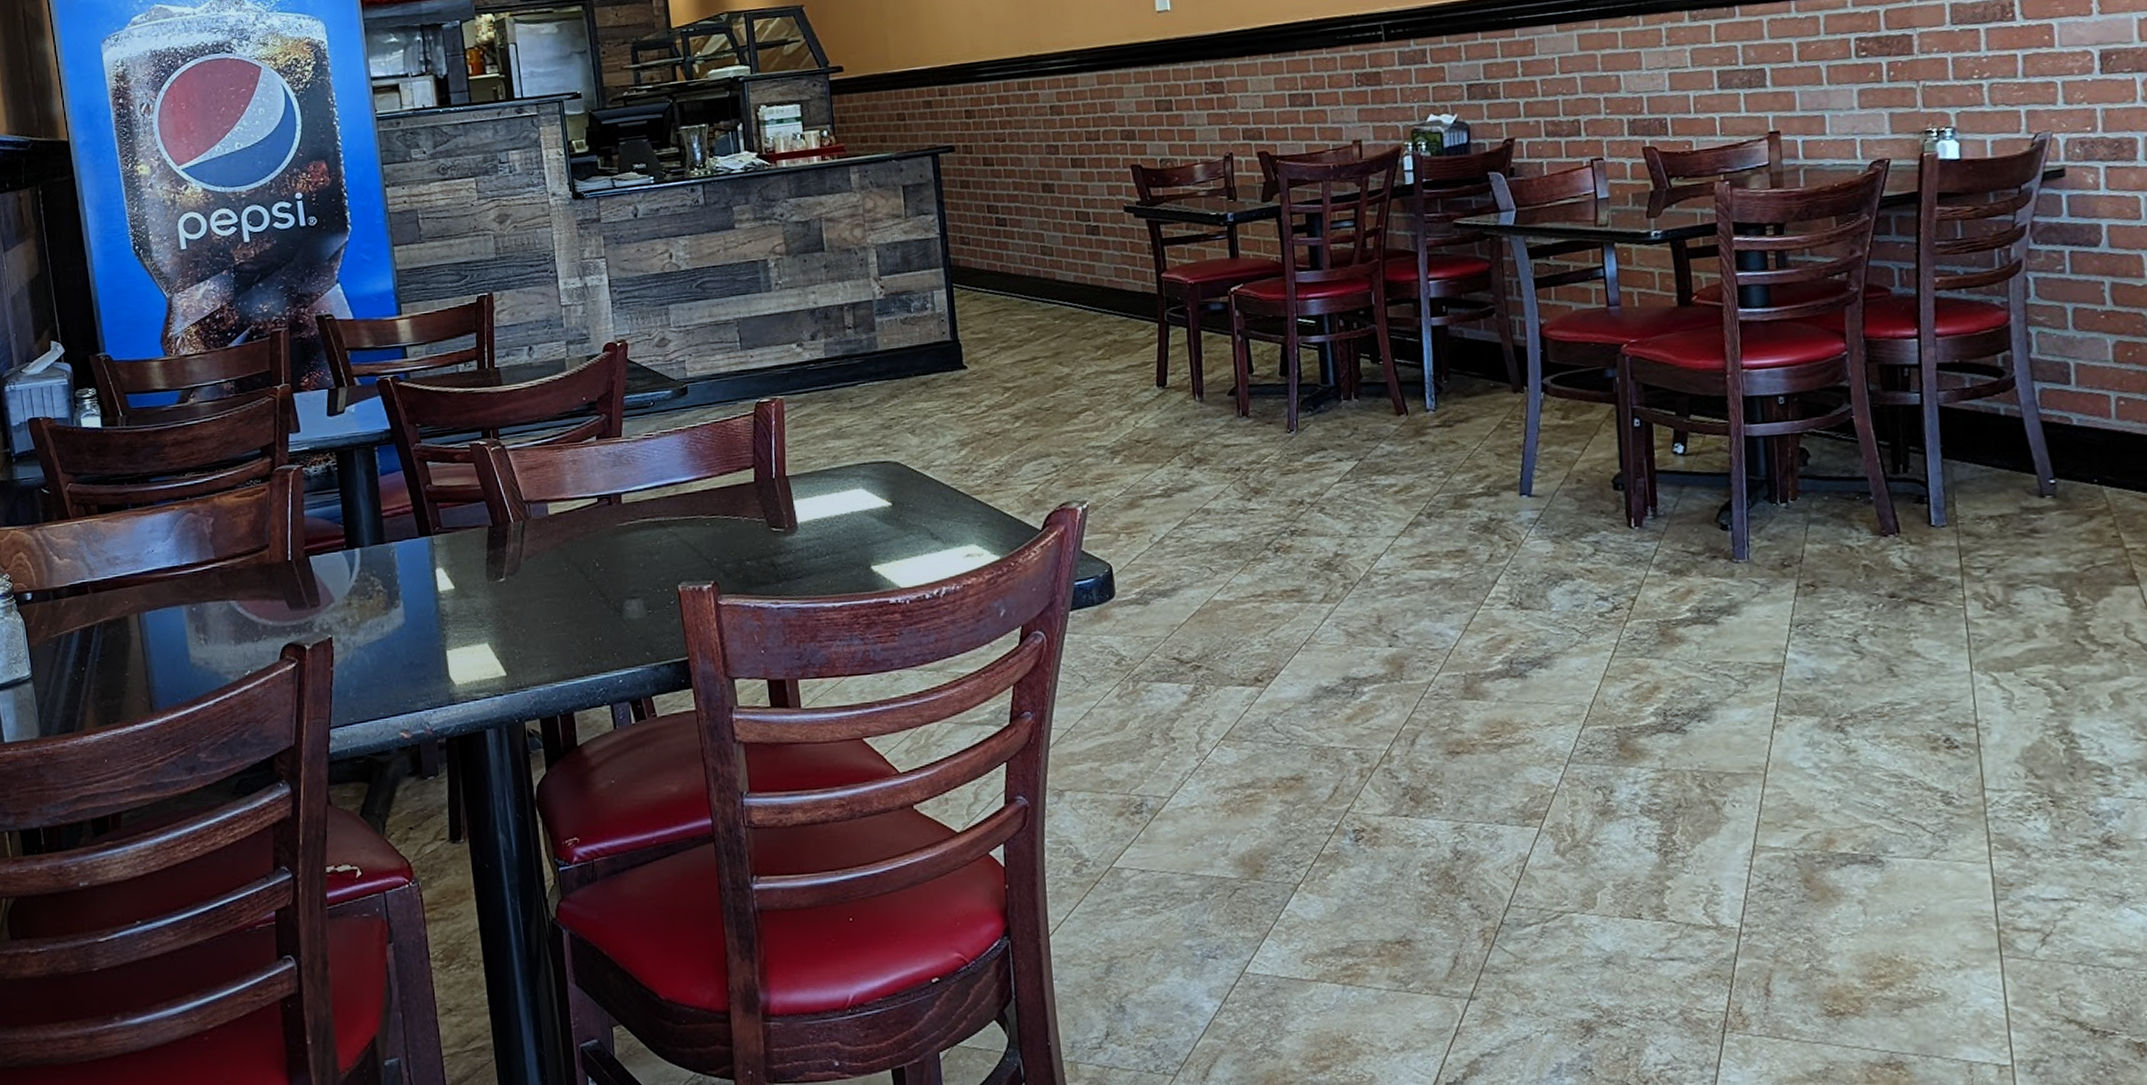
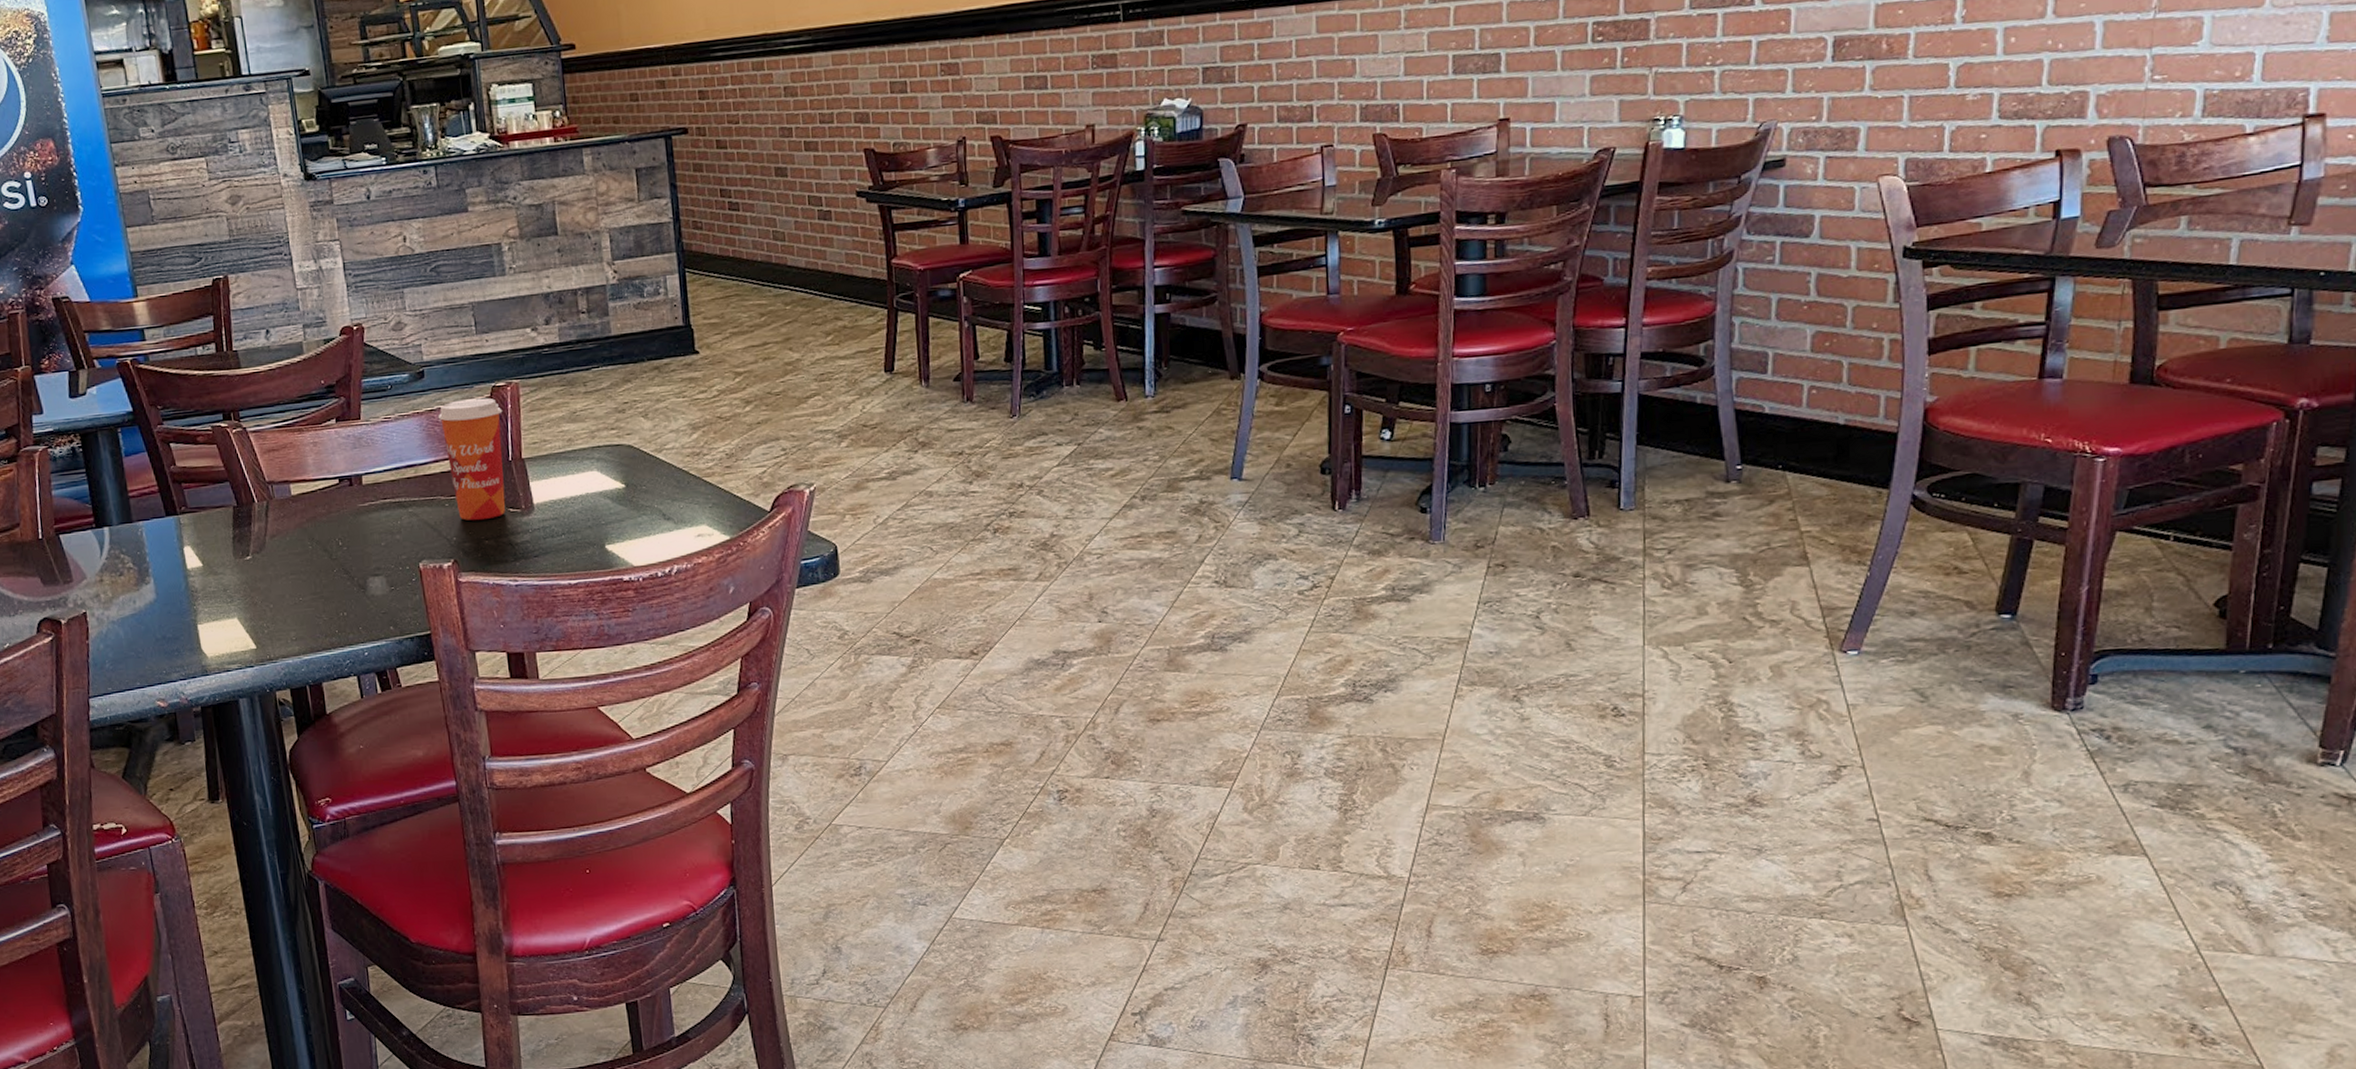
paper cup: none [700,414,769,541] -> present [437,397,506,521]

